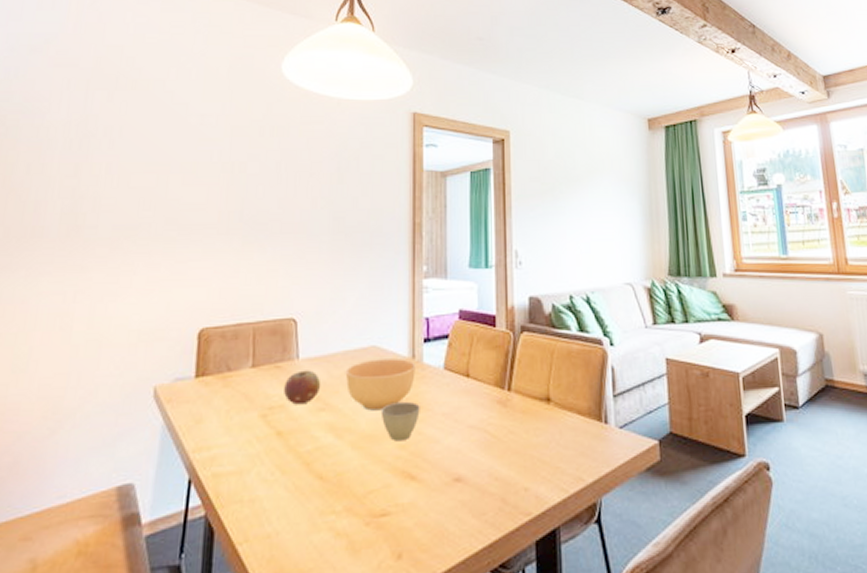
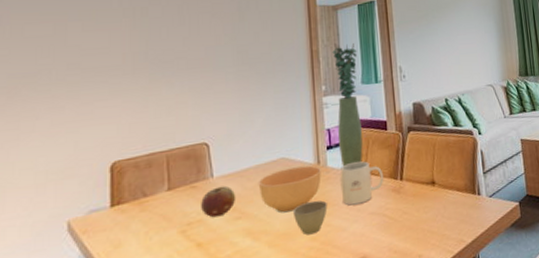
vase: none [437,215,466,366] -> present [332,42,363,167]
mug: none [437,361,488,413] -> present [340,161,384,206]

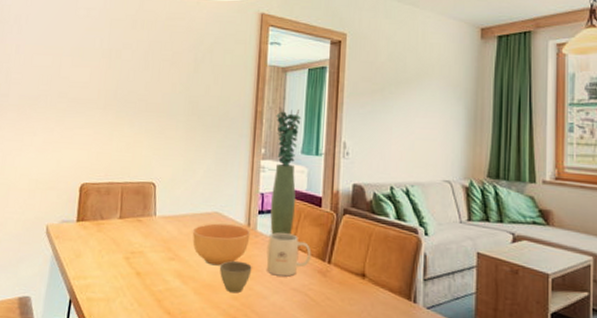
fruit: present [201,185,236,218] -> none [143,225,173,253]

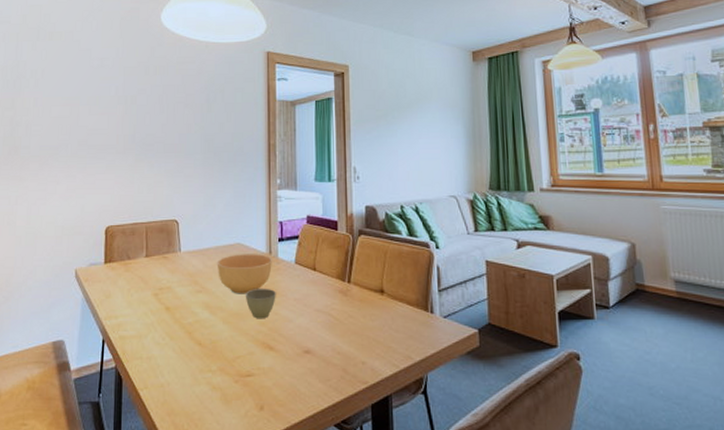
mug: present [266,232,312,277] -> none [289,258,332,299]
vase: present [270,106,301,235] -> none [288,138,313,261]

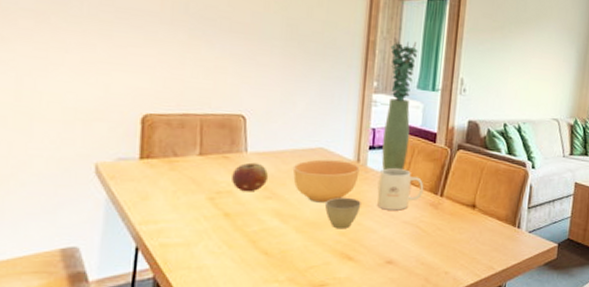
fruit: none [170,260,198,287] -> present [232,162,269,192]
vase: none [288,138,313,261] -> present [381,37,418,171]
mug: none [289,258,332,299] -> present [377,168,424,211]

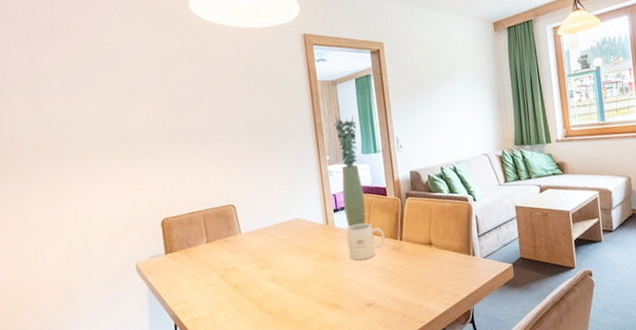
fruit: present [232,162,269,192] -> none [233,240,261,266]
bowl: present [292,159,360,203] -> none [277,225,331,265]
cup: present [324,197,361,229] -> none [308,255,337,284]

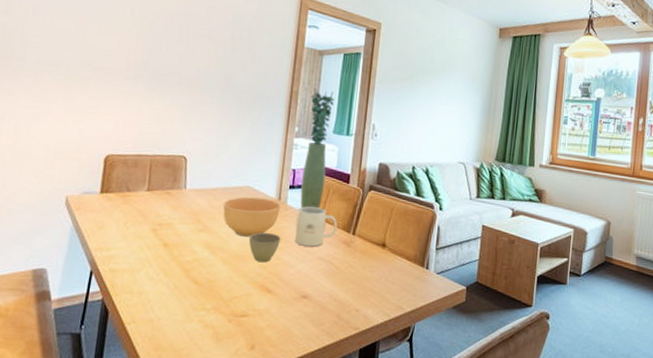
bowl: none [277,225,331,265] -> present [222,197,281,237]
cup: none [308,255,337,284] -> present [248,232,281,263]

